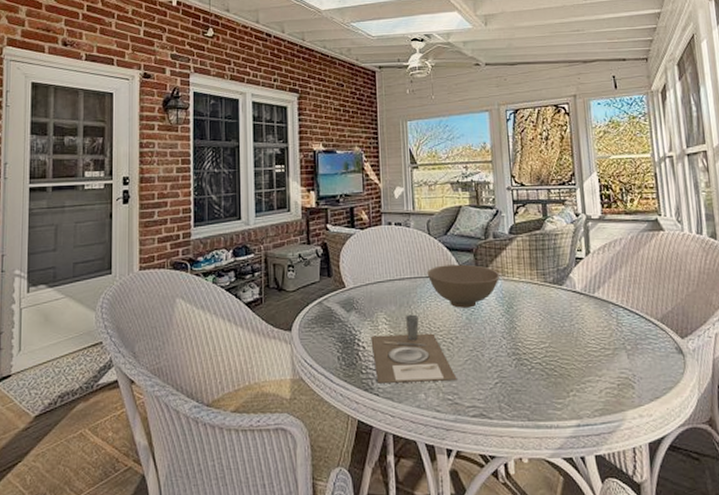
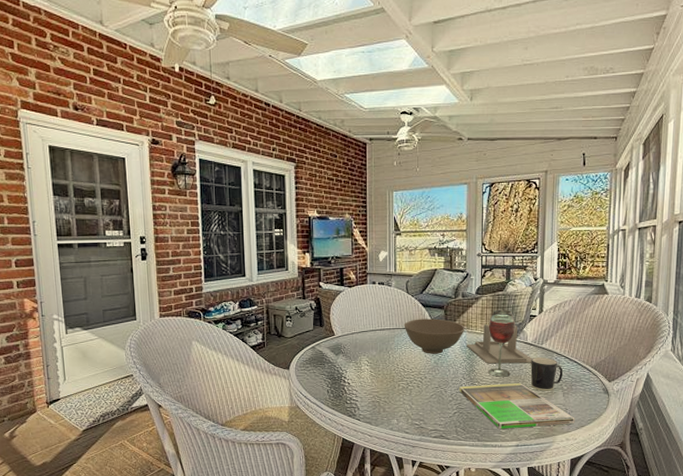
place setting: present [371,314,457,383] -> none [355,358,424,411]
magazine: none [499,342,647,404] -> present [459,383,575,430]
napkin holder: none [503,270,584,319] -> present [466,324,532,364]
wineglass: none [527,251,560,335] -> present [488,309,516,377]
mug: none [583,308,624,353] -> present [530,356,563,391]

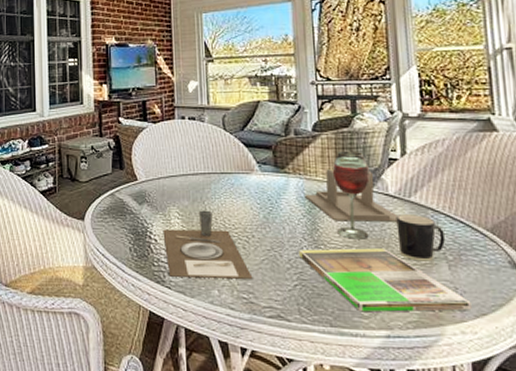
place setting: none [355,358,424,411] -> present [163,210,253,279]
bowl: present [404,318,466,354] -> none [221,161,302,206]

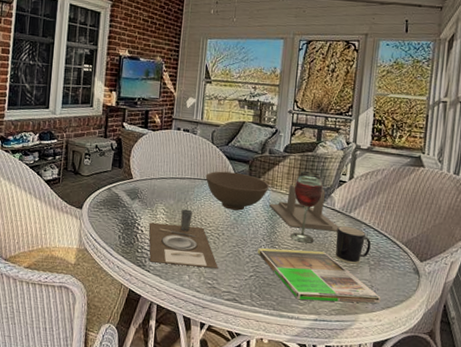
bowl: none [221,161,302,206] -> present [205,171,270,211]

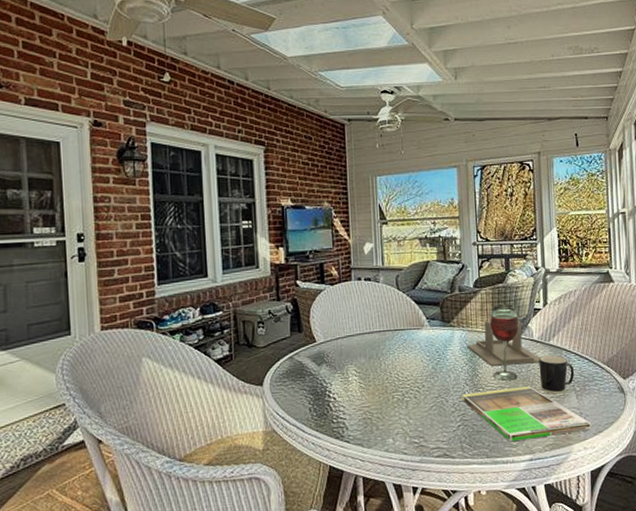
place setting: present [149,209,218,269] -> none [341,365,423,431]
bowl: present [205,171,270,211] -> none [395,317,465,359]

